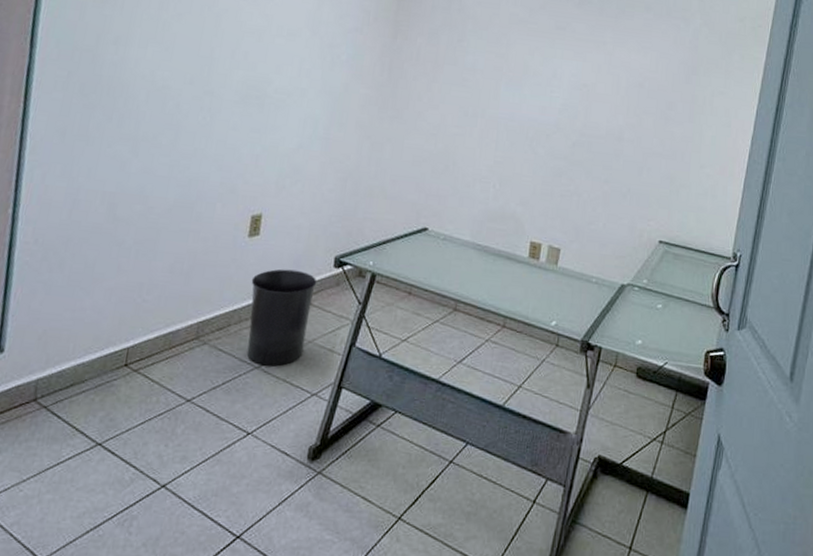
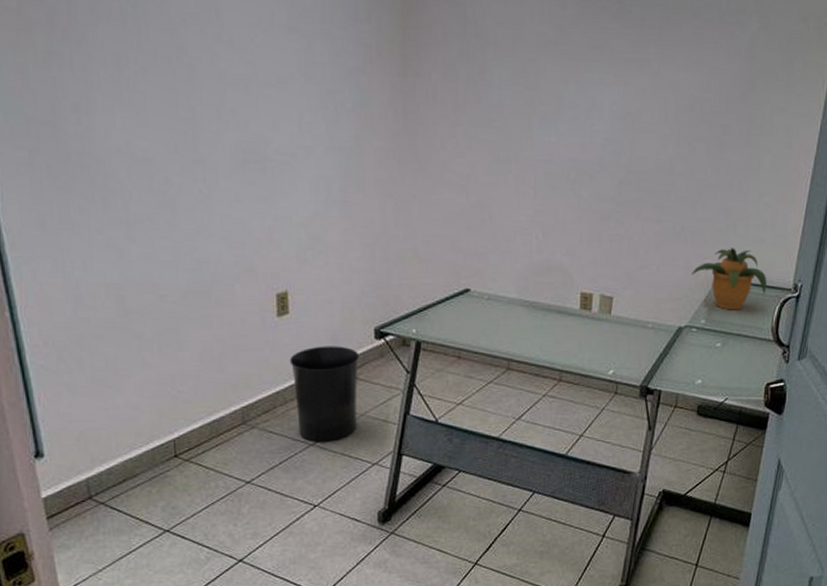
potted plant: none [635,213,707,274] -> present [691,248,767,310]

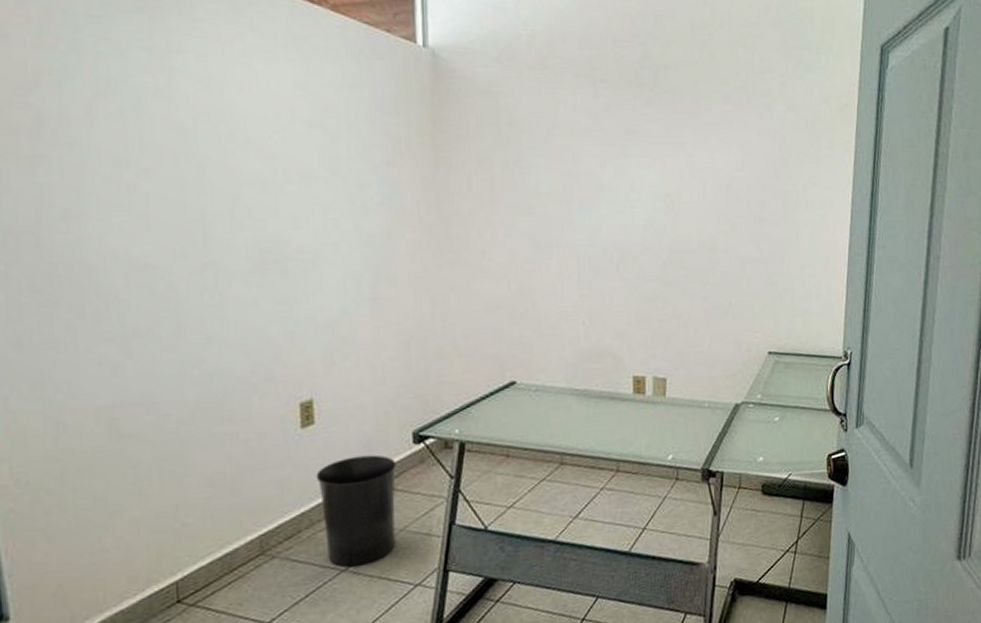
potted plant: present [691,248,767,310] -> none [743,320,818,383]

